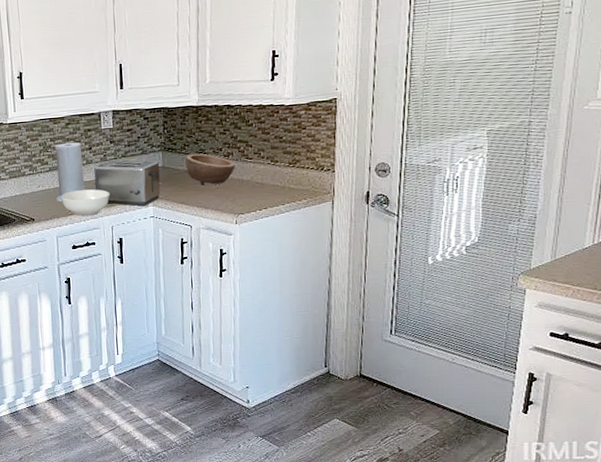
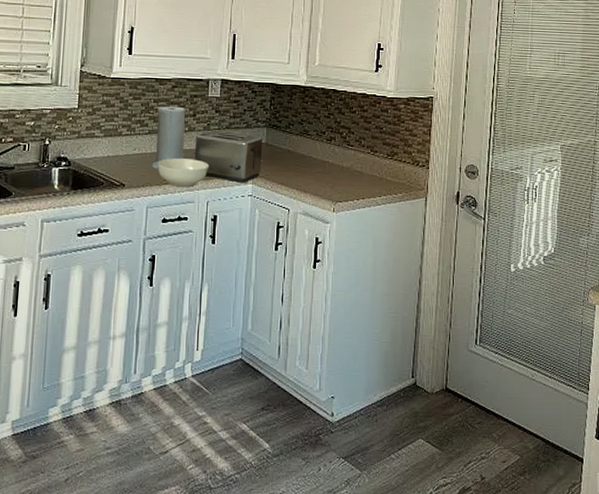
wooden bowl: present [185,153,235,185] -> none [289,134,337,168]

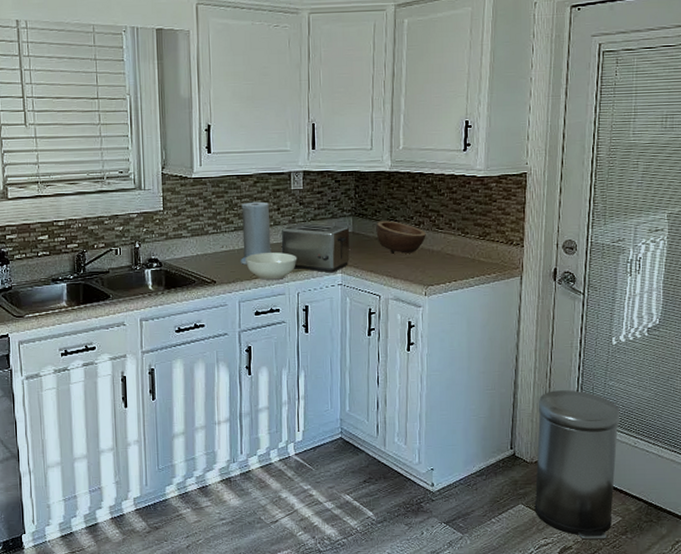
wooden bowl: none [289,134,337,168] -> present [376,220,426,254]
pedal bin: none [434,316,519,481] -> present [534,390,620,541]

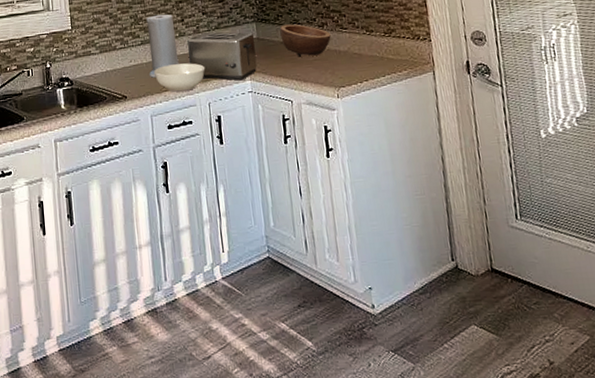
pedal bin: present [534,390,620,541] -> none [473,190,580,365]

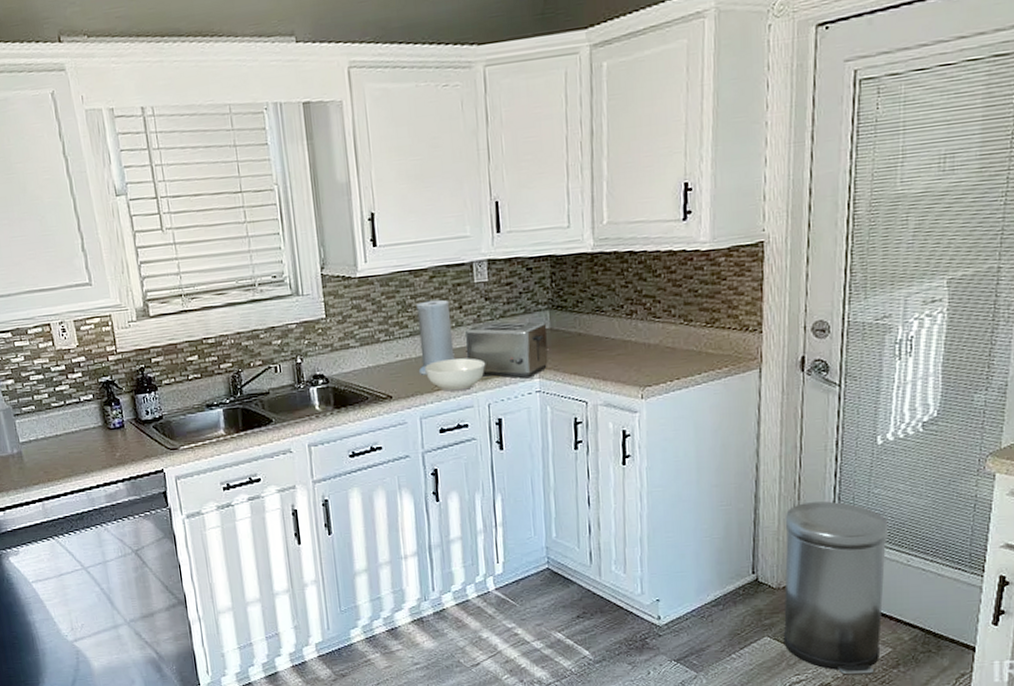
wooden bowl: present [280,24,331,57] -> none [578,311,640,351]
pedal bin: none [473,190,580,365] -> present [783,501,889,676]

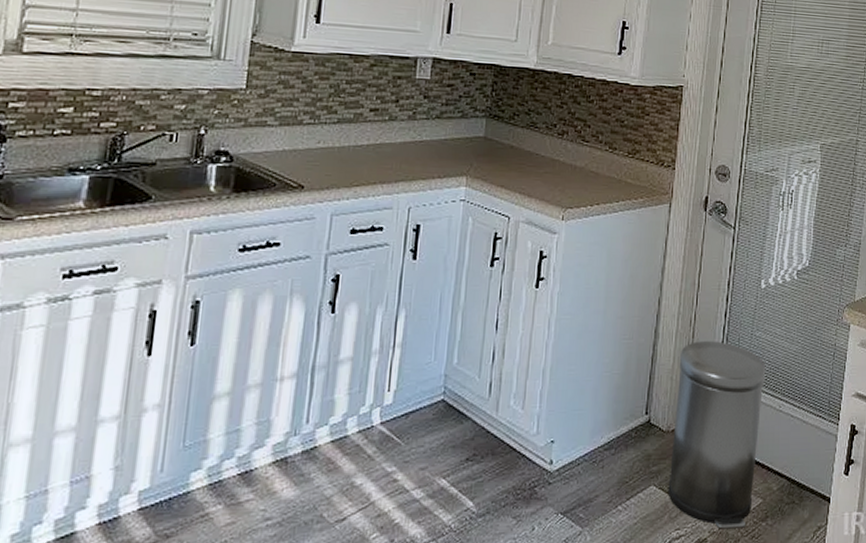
paper towel: present [416,299,455,375] -> none [340,88,386,167]
bowl: present [424,358,486,392] -> none [346,154,414,189]
toaster: present [465,321,548,379] -> none [394,121,482,185]

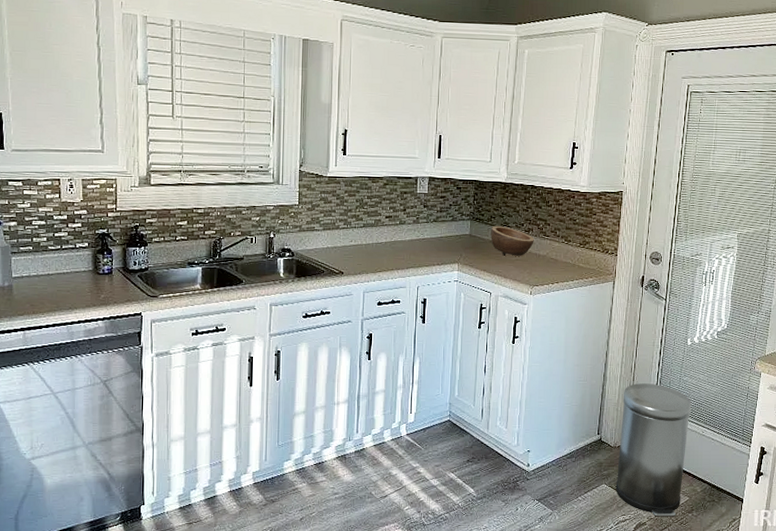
wooden bowl: none [512,126,570,168] -> present [490,226,534,256]

